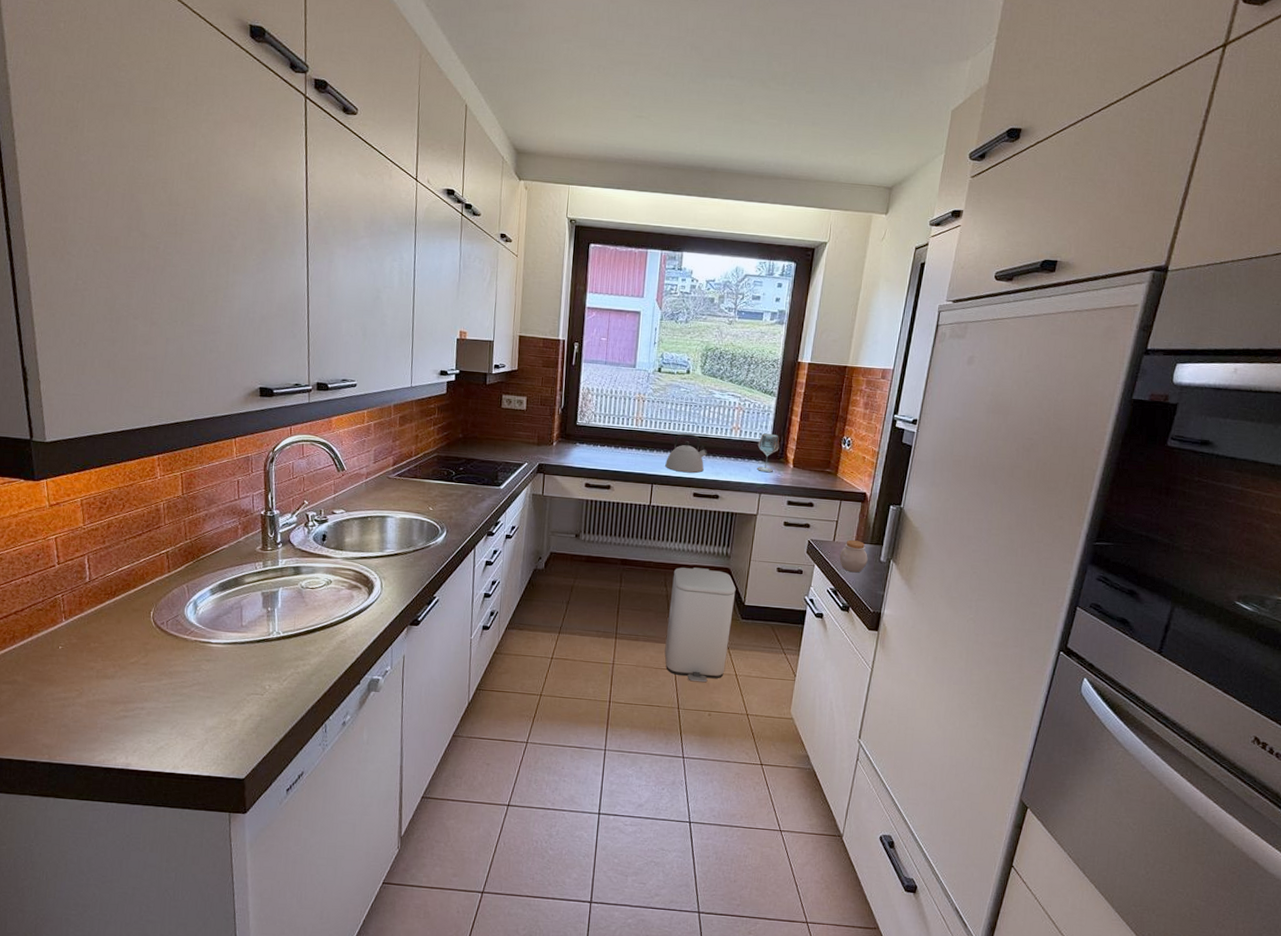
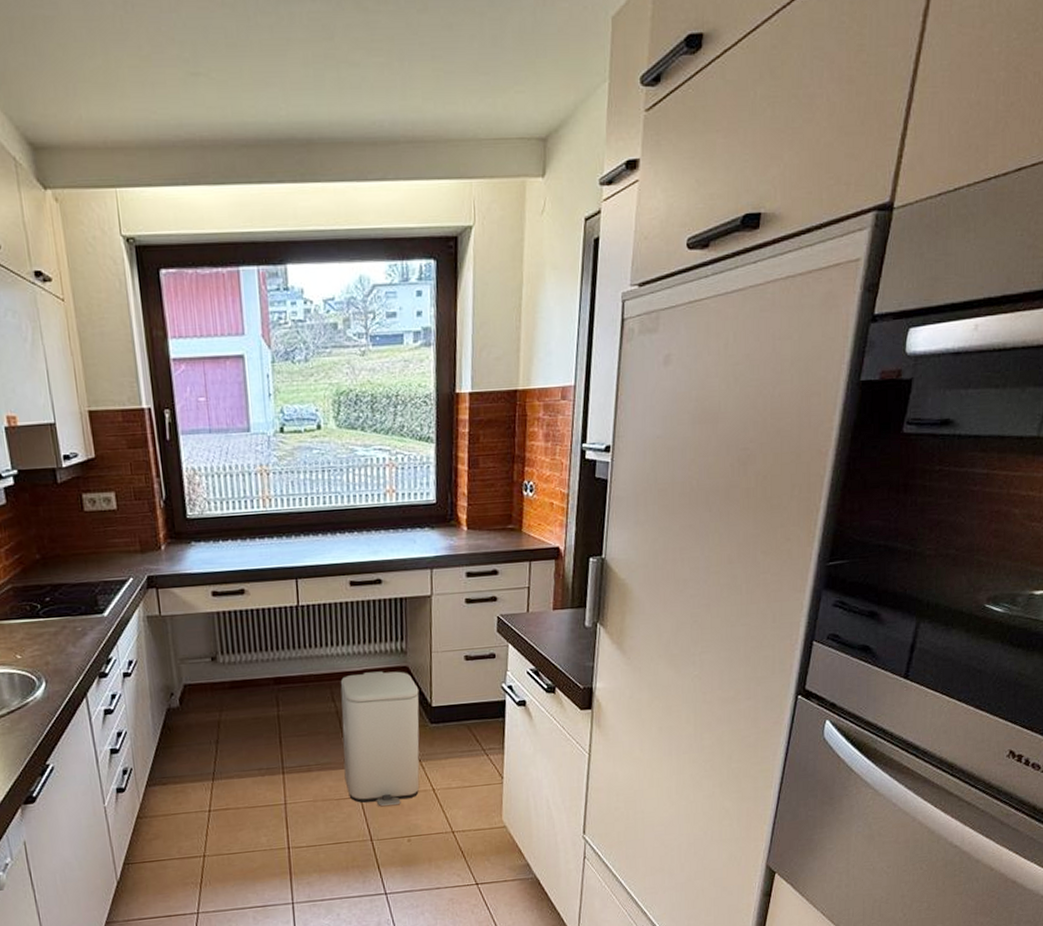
kettle: present [665,433,707,473] -> none [308,507,359,558]
wine glass: present [757,433,780,473] -> none [420,491,448,542]
jar: present [839,539,868,573] -> none [536,606,570,646]

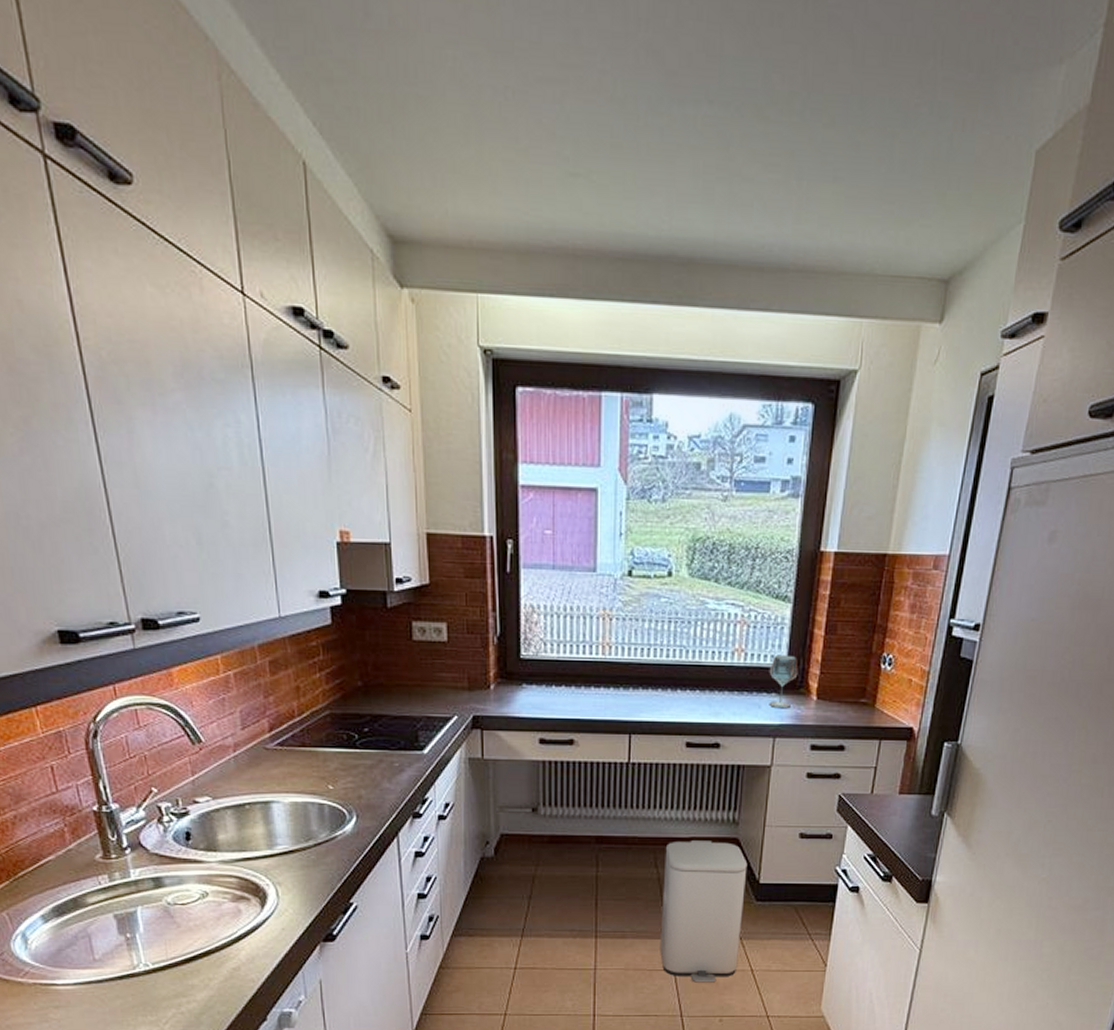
wine glass: none [420,491,448,542] -> present [769,654,798,709]

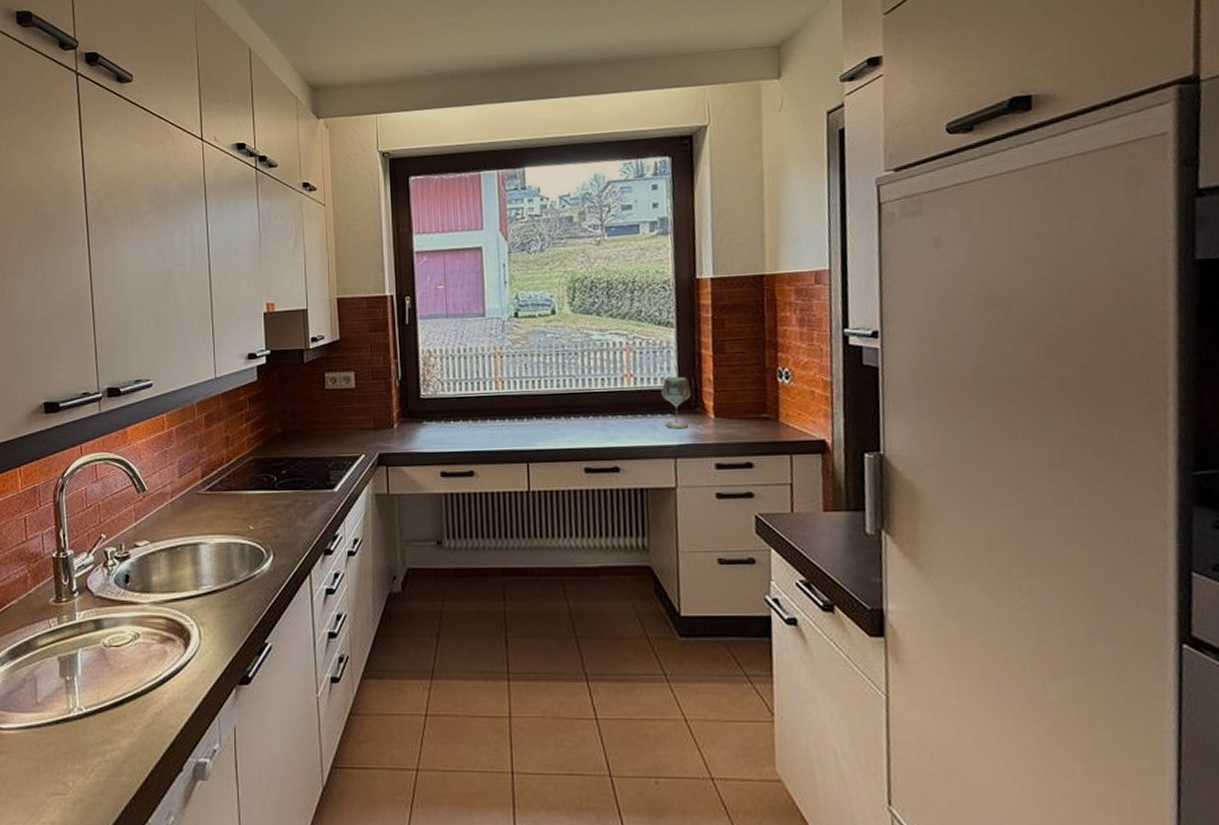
pedal bin: present [660,841,748,983] -> none [573,570,669,735]

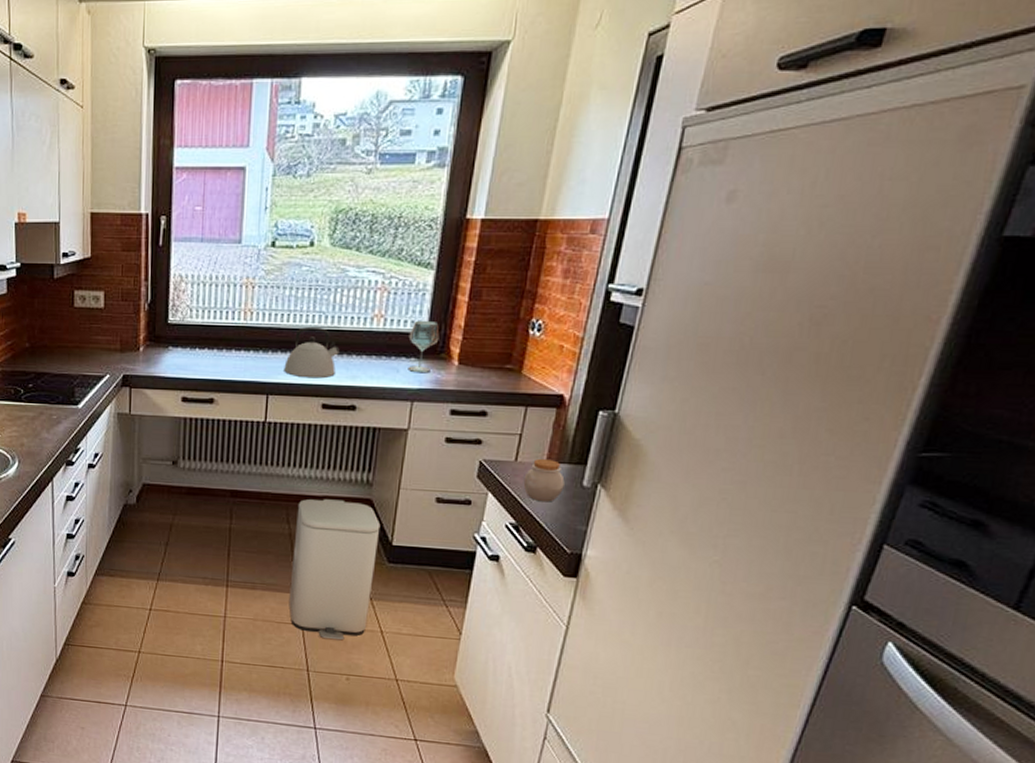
kettle: none [541,390,595,443] -> present [284,326,340,379]
pedal bin: none [573,570,669,735] -> present [289,499,381,641]
jar: none [804,507,848,555] -> present [523,458,565,503]

